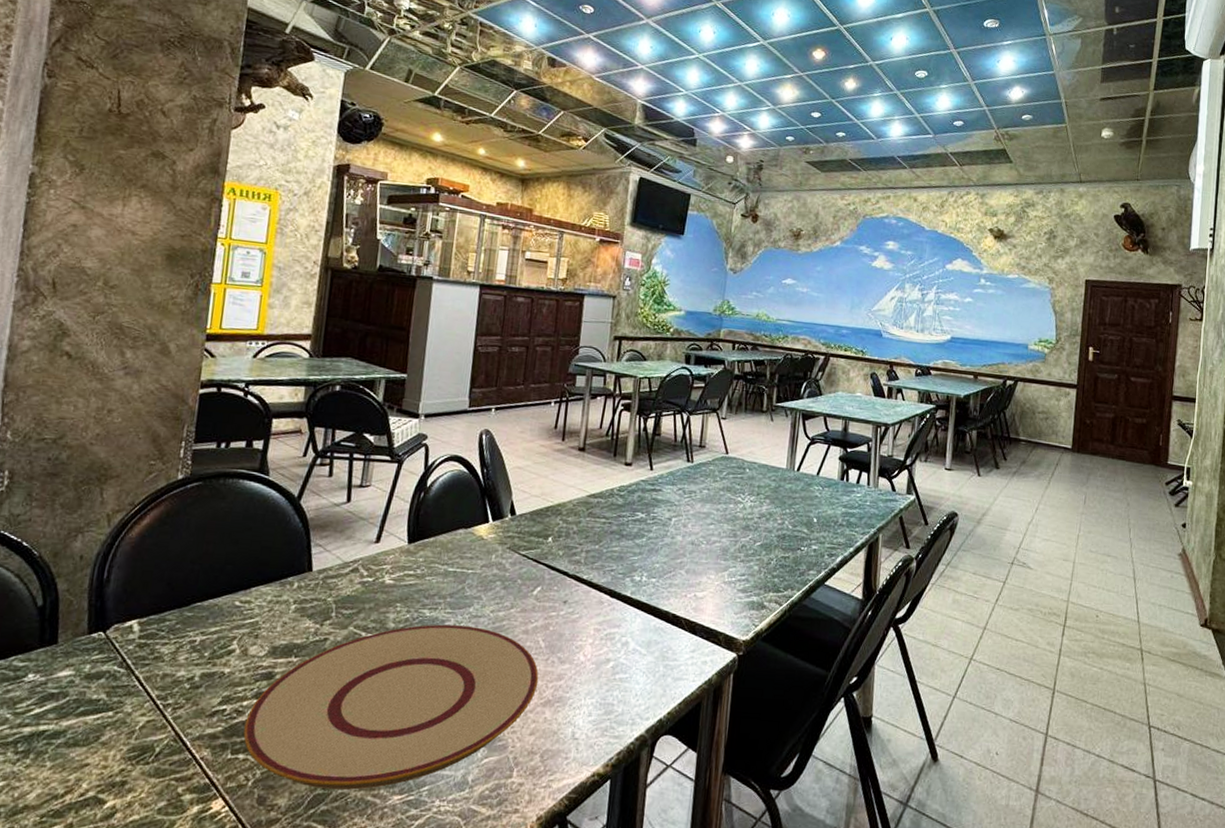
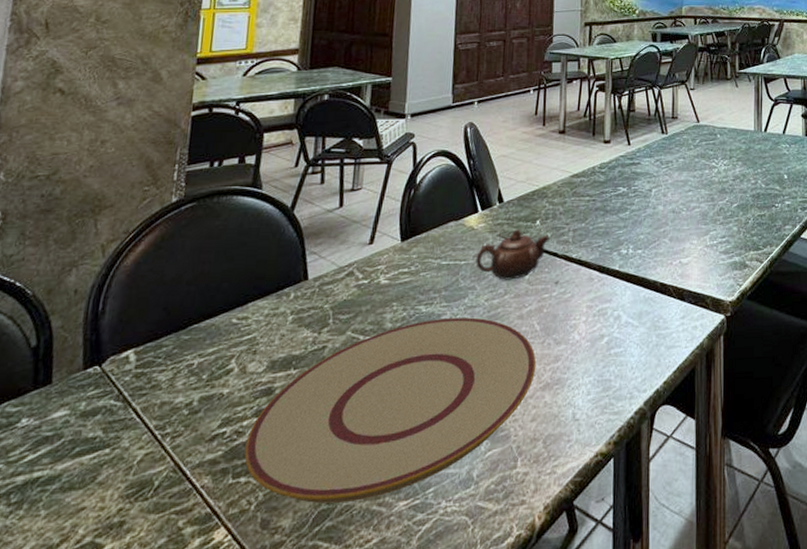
teapot: none [483,543,561,594] -> present [476,229,550,280]

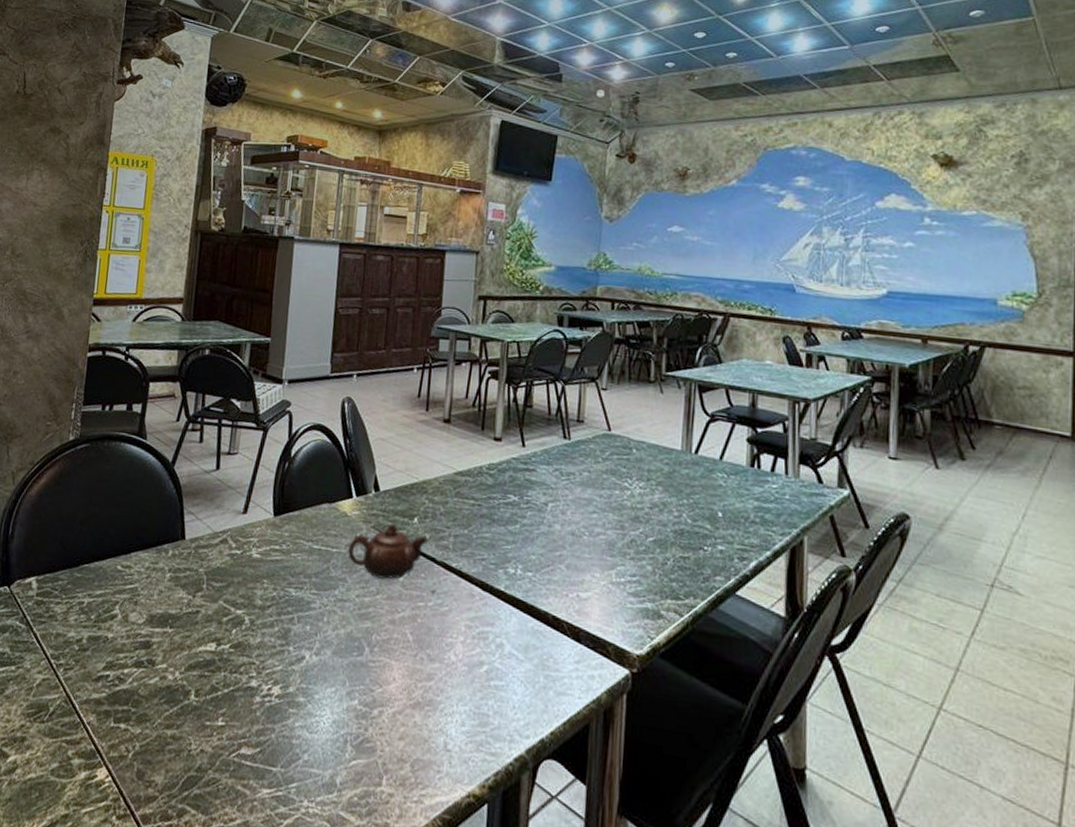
plate: present [244,317,537,504] -> none [124,605,408,778]

